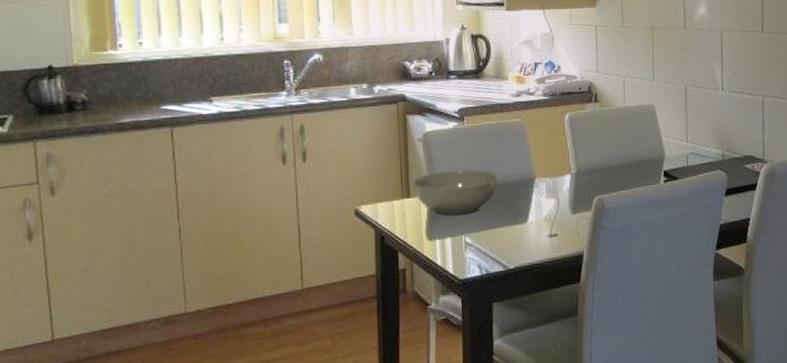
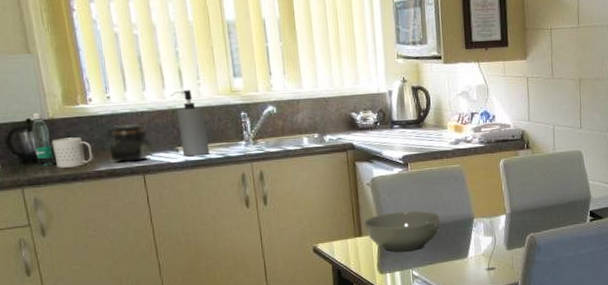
bottle: none [53,59,74,118] -> present [31,113,55,167]
mug: none [73,86,117,120] -> present [51,137,93,168]
jar: none [133,71,182,114] -> present [106,123,150,163]
soap dispenser: none [209,36,247,108] -> present [171,90,210,157]

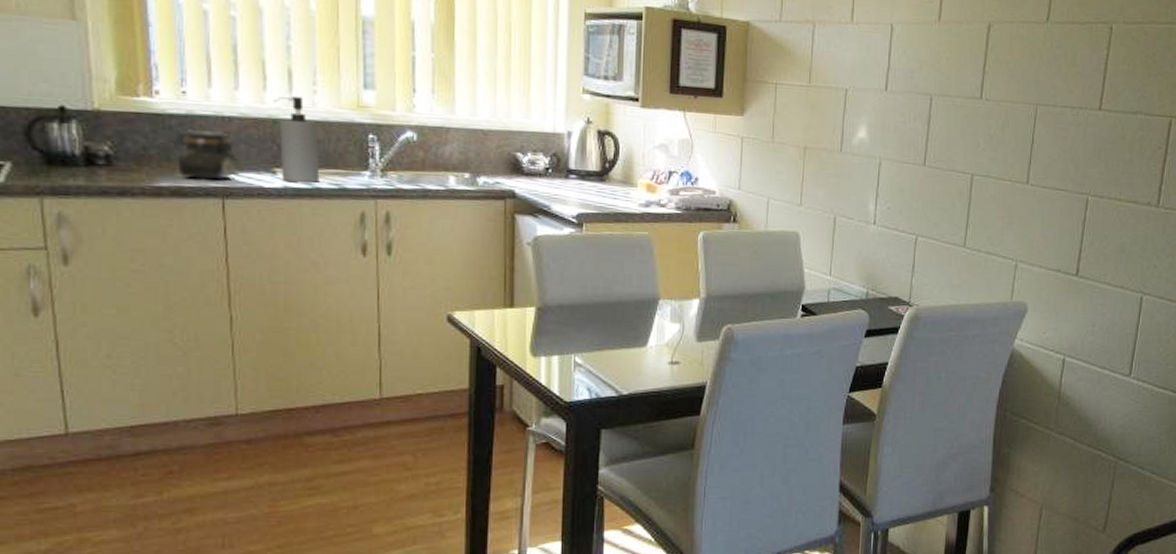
bottle: present [31,113,55,167] -> none [65,99,95,173]
mug: present [51,137,93,168] -> none [93,137,152,179]
bowl: present [364,211,440,252] -> none [518,281,617,332]

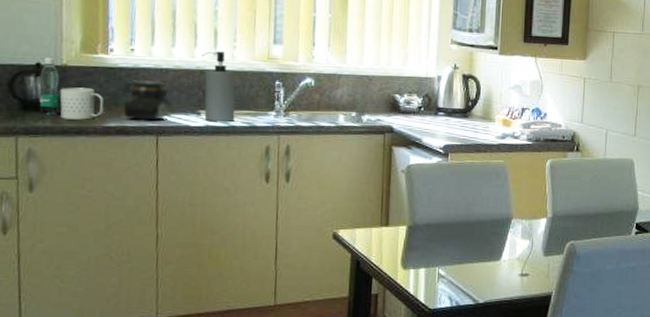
bottle: none [65,99,95,173] -> present [39,57,61,116]
mug: none [93,137,152,179] -> present [59,87,105,120]

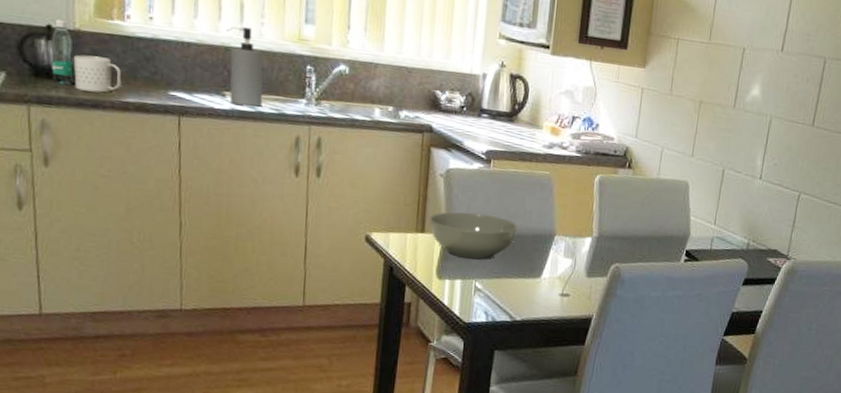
jar: present [122,80,170,122] -> none [140,52,193,100]
bowl: none [392,203,476,248] -> present [429,211,518,260]

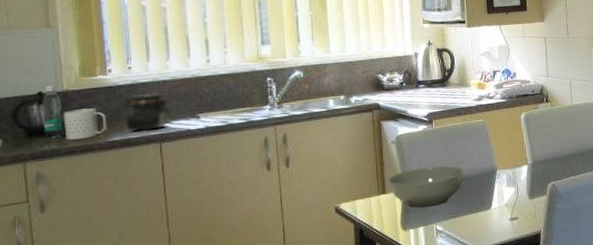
jar: none [140,52,193,100] -> present [123,92,170,132]
soap dispenser: present [226,27,264,108] -> none [195,58,232,123]

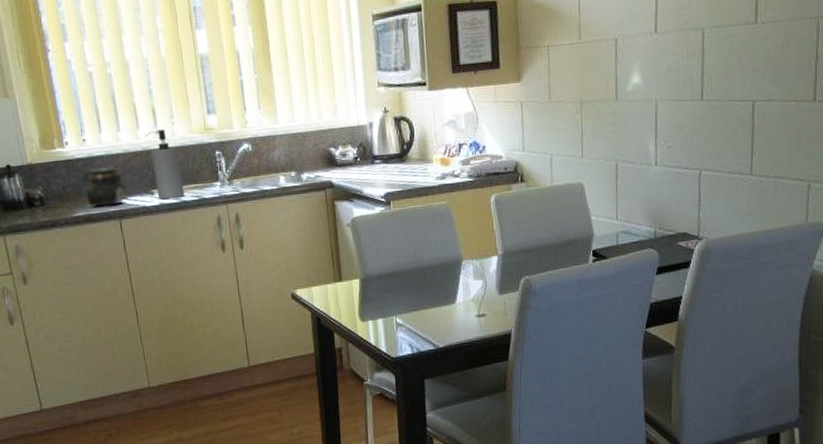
bottle: present [42,85,64,140] -> none [11,158,34,214]
mug: present [63,108,107,140] -> none [30,182,71,215]
soap dispenser: none [195,58,232,123] -> present [145,129,185,200]
bowl: present [388,165,464,208] -> none [344,253,426,298]

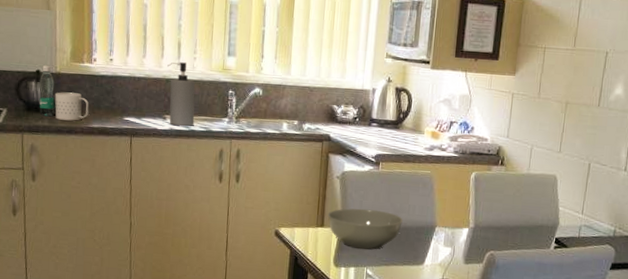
bottle: none [11,158,34,214] -> present [39,65,55,117]
mug: none [30,182,71,215] -> present [54,92,90,121]
jar: present [82,166,126,208] -> none [103,87,141,124]
bowl: none [344,253,426,298] -> present [327,208,403,250]

